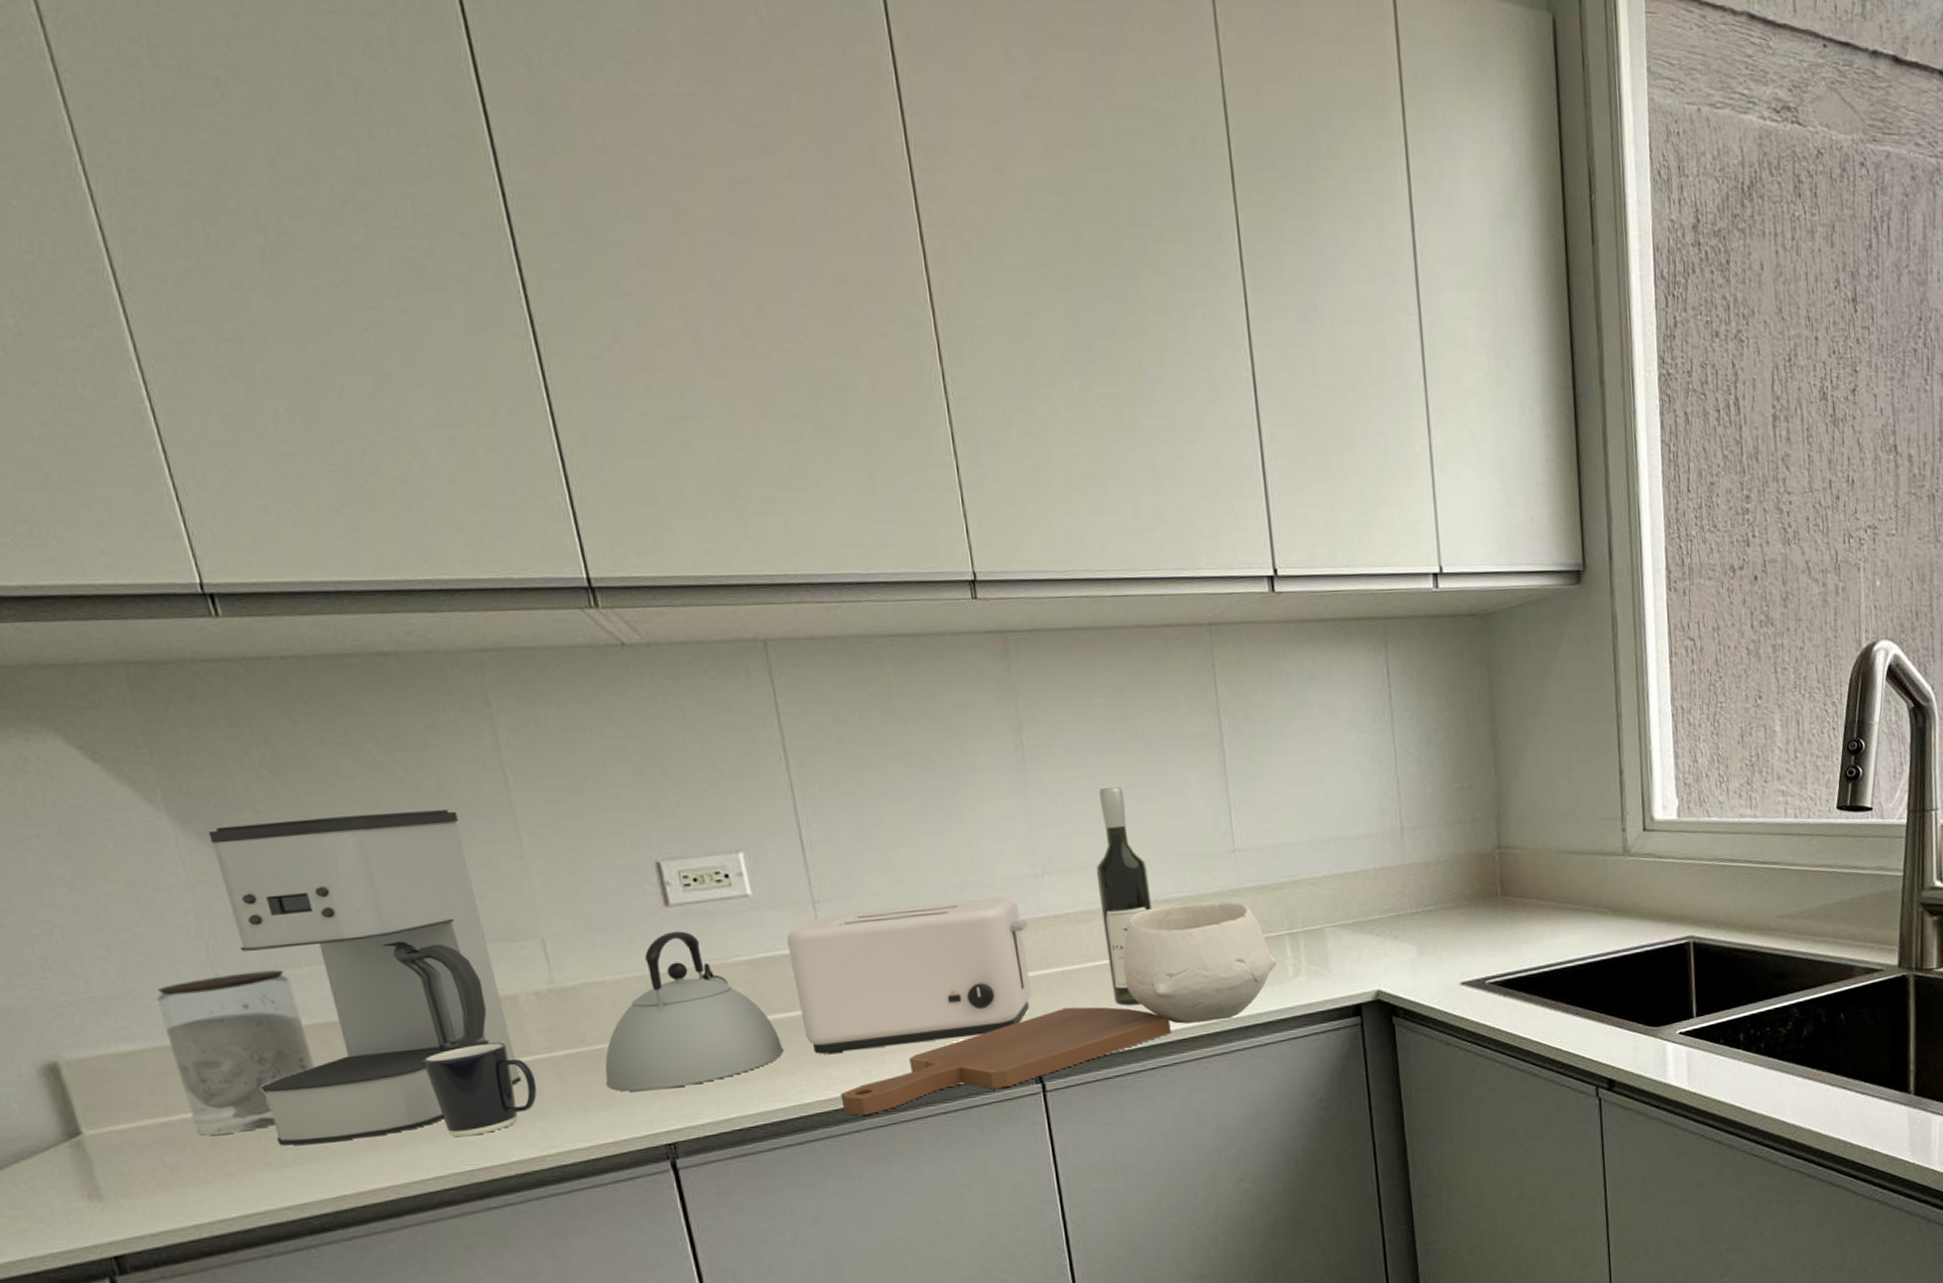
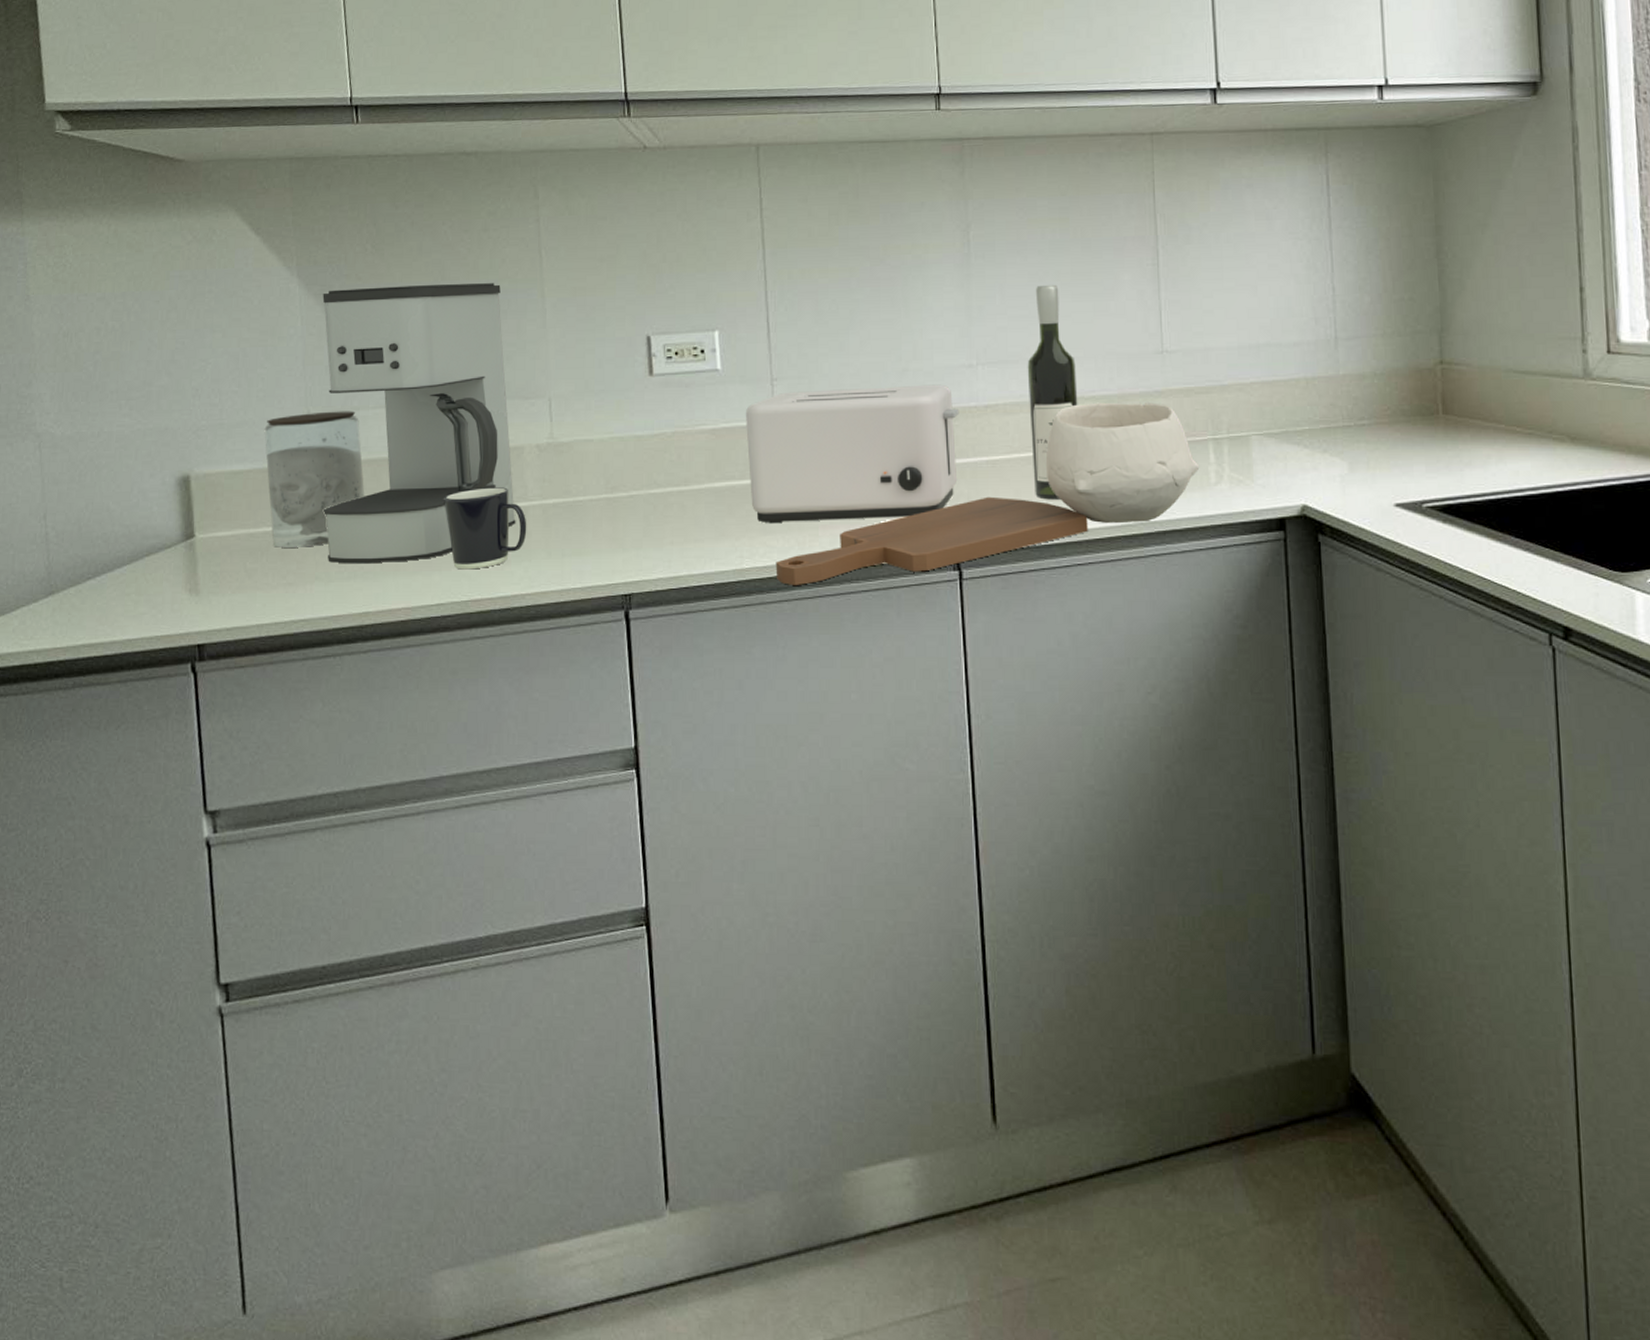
kettle: present [604,931,784,1092] -> none [582,399,732,543]

